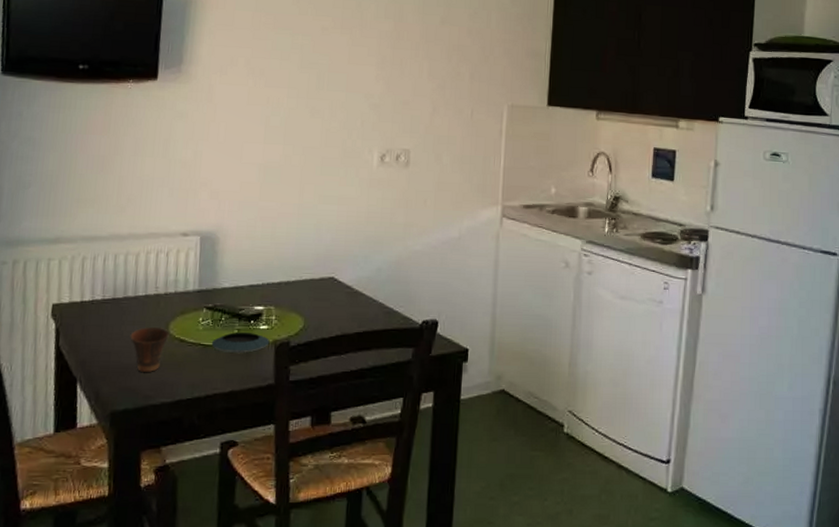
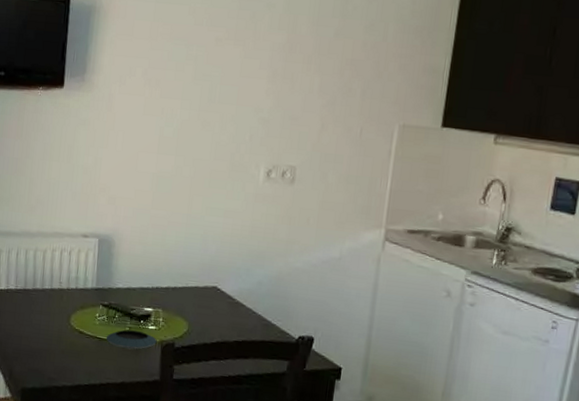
cup: present [130,327,169,373] -> none [38,317,71,358]

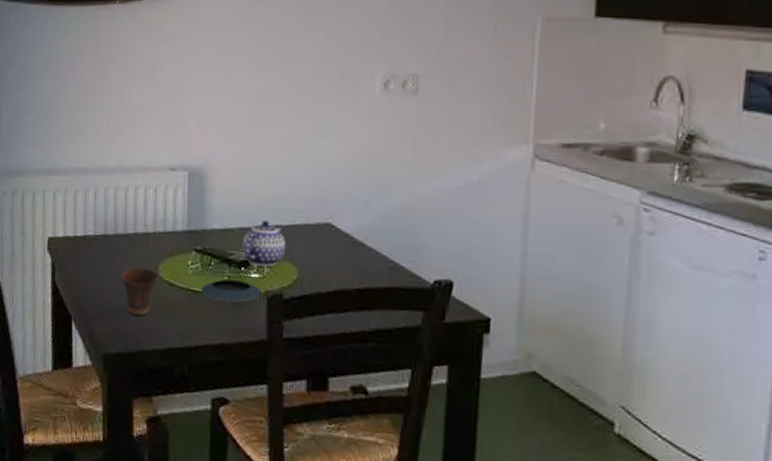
cup: none [38,317,71,358] -> present [120,267,159,316]
teapot: none [142,282,179,321] -> present [242,221,286,267]

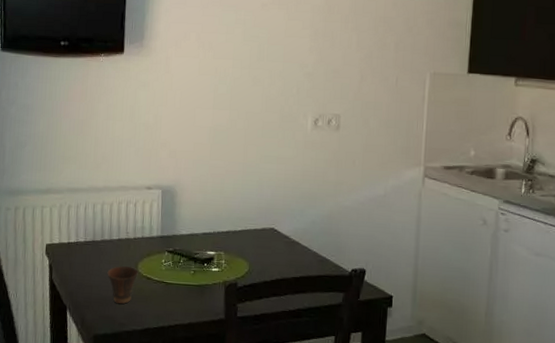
saucer: present [201,279,262,304] -> none [172,273,221,292]
teapot: present [242,221,286,267] -> none [205,227,240,263]

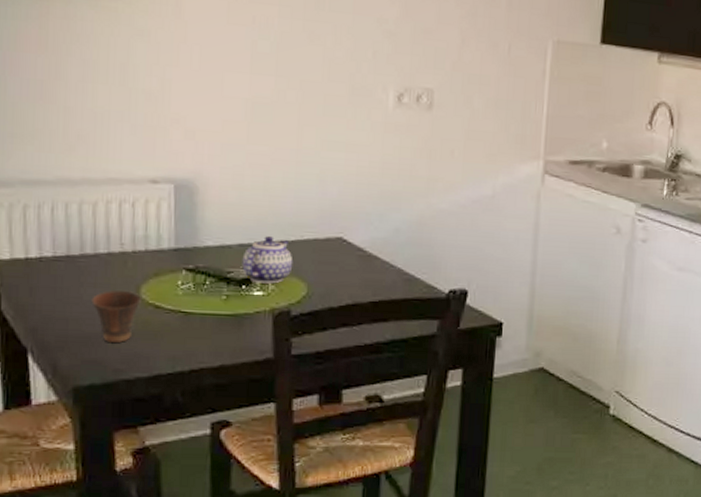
teapot: none [205,227,240,263] -> present [242,236,293,284]

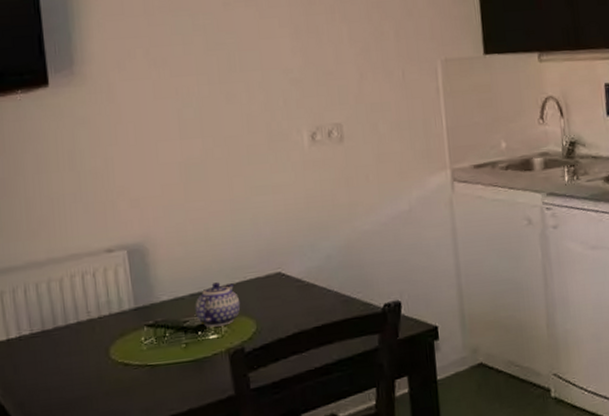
cup: present [91,290,141,344] -> none [68,354,111,405]

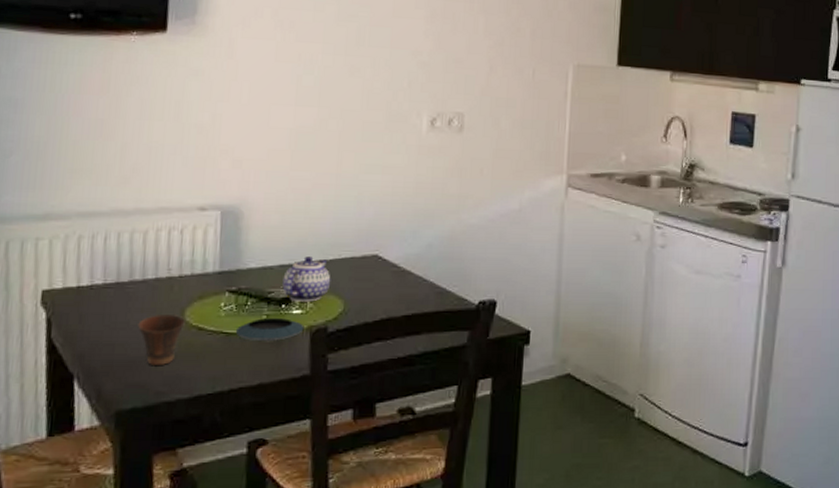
cup: none [68,354,111,405] -> present [137,315,185,366]
saucer: none [158,344,223,370] -> present [235,318,304,342]

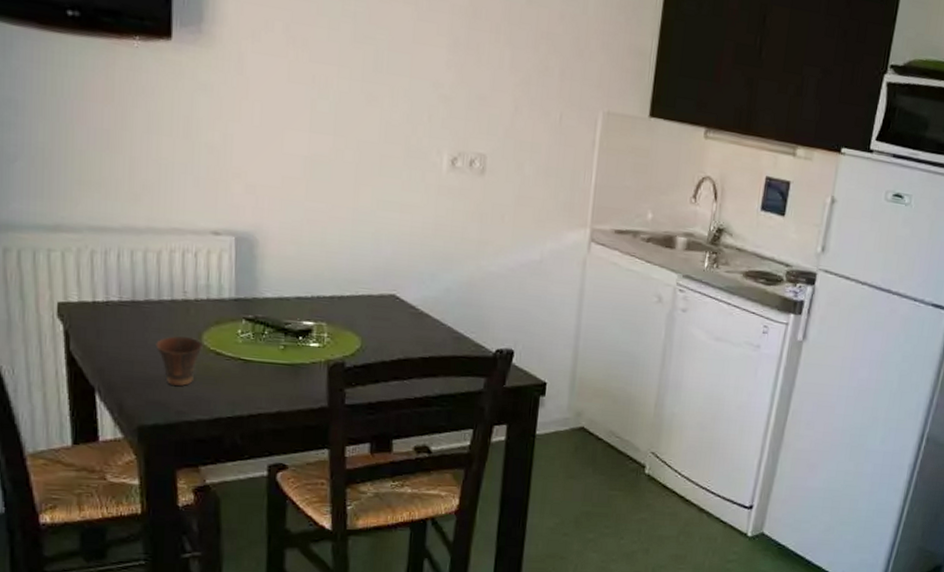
saucer: present [235,318,304,342] -> none [253,348,322,373]
teapot: present [282,256,331,302] -> none [299,290,348,336]

